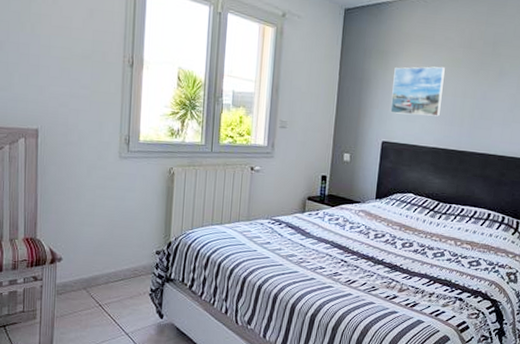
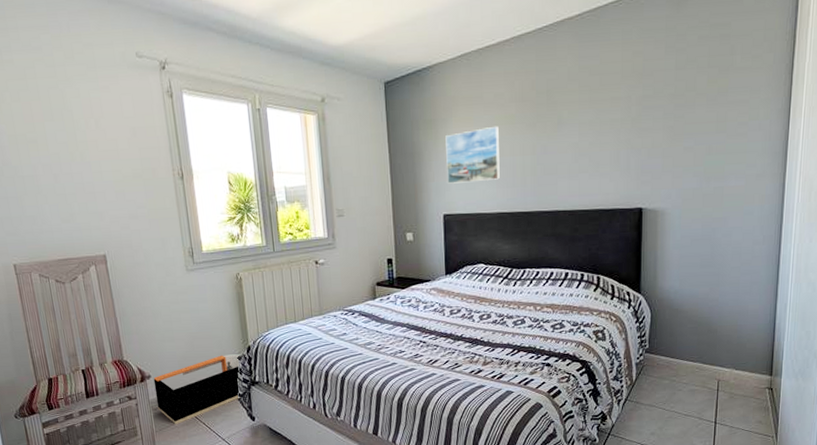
storage bin: none [63,247,160,312] -> present [153,354,240,424]

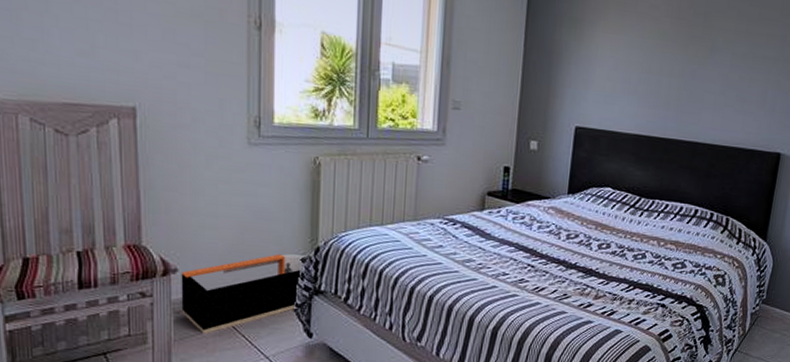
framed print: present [445,126,500,184] -> none [585,39,650,98]

